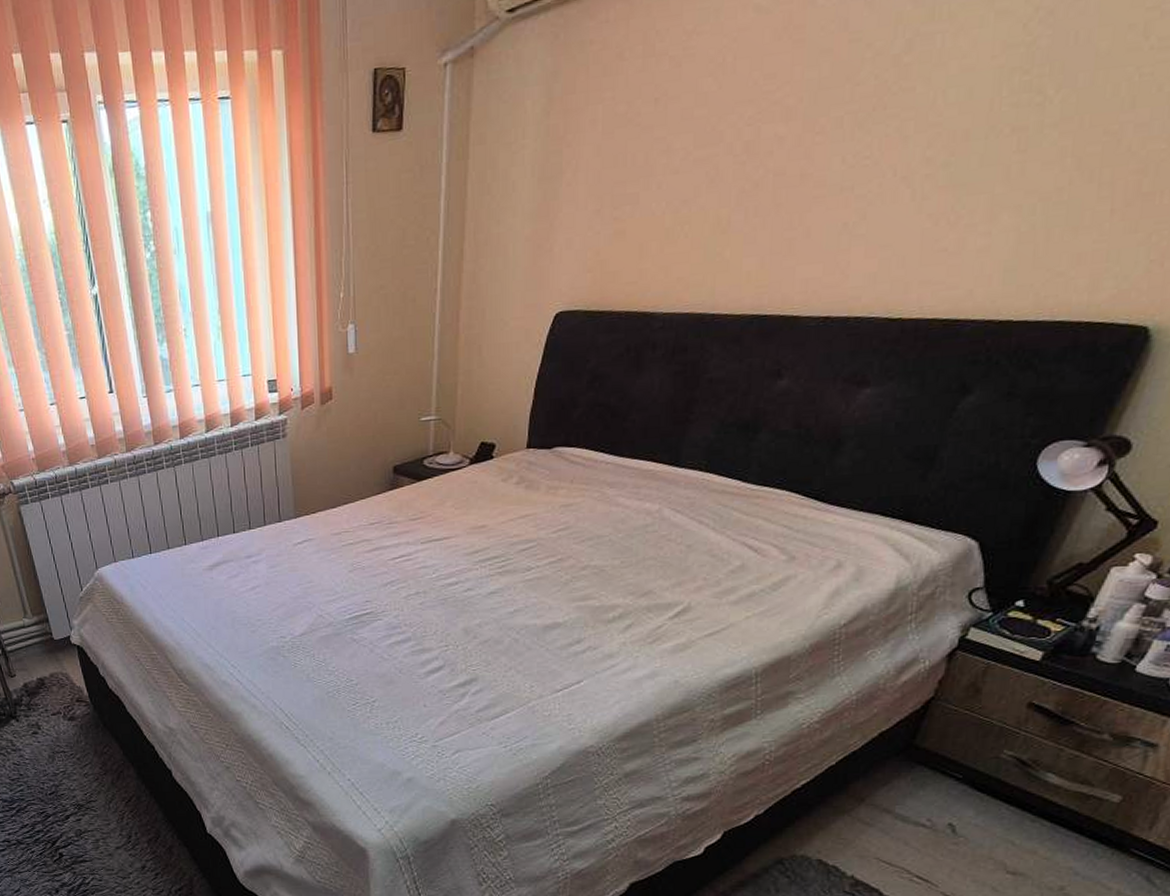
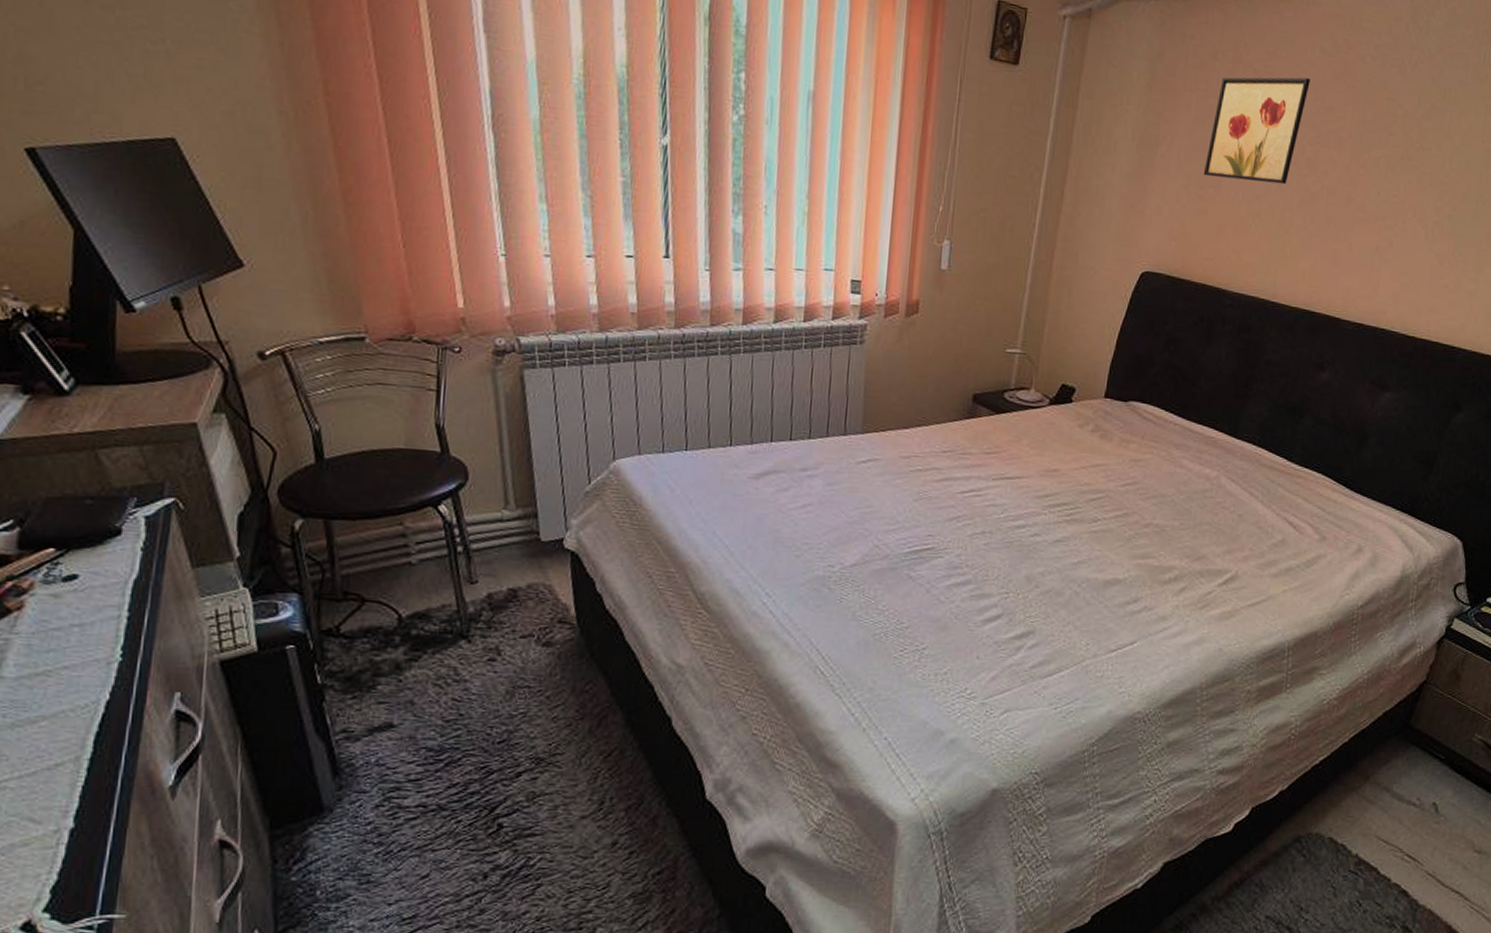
wall art: none [617,47,743,194] -> present [1203,77,1310,185]

